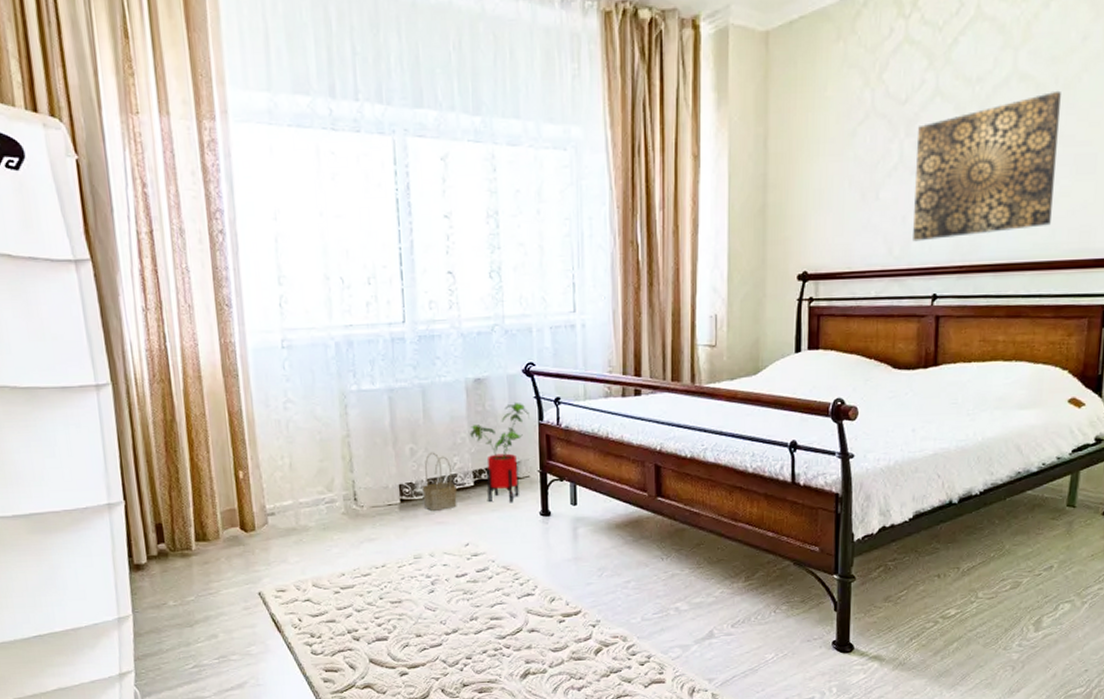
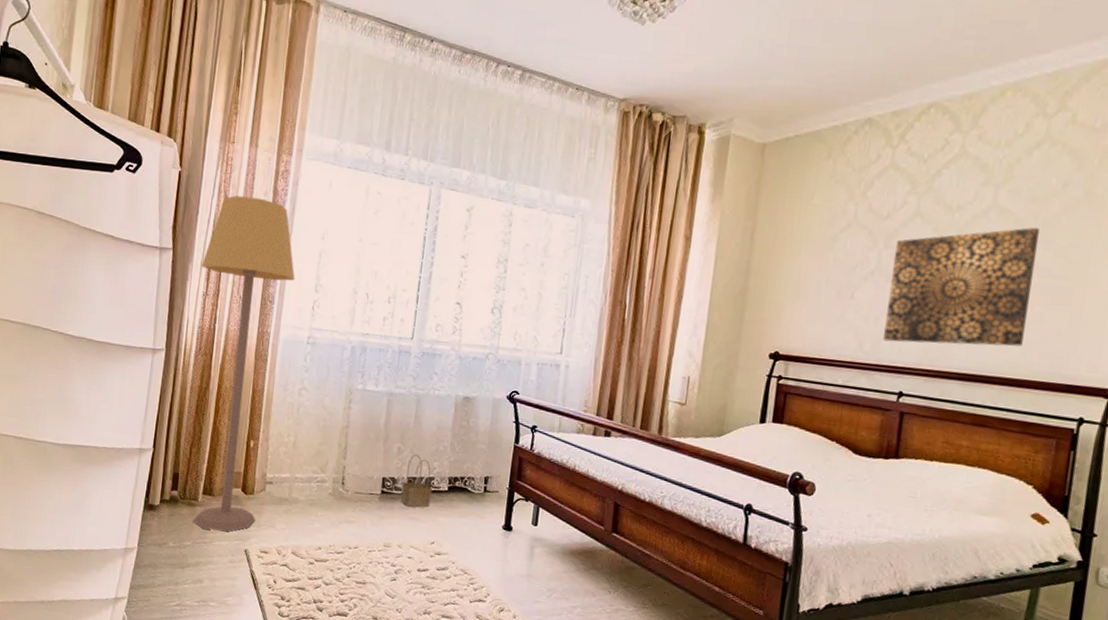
lamp: none [132,179,264,579] -> present [193,195,295,532]
house plant: present [469,402,529,503] -> none [451,423,507,513]

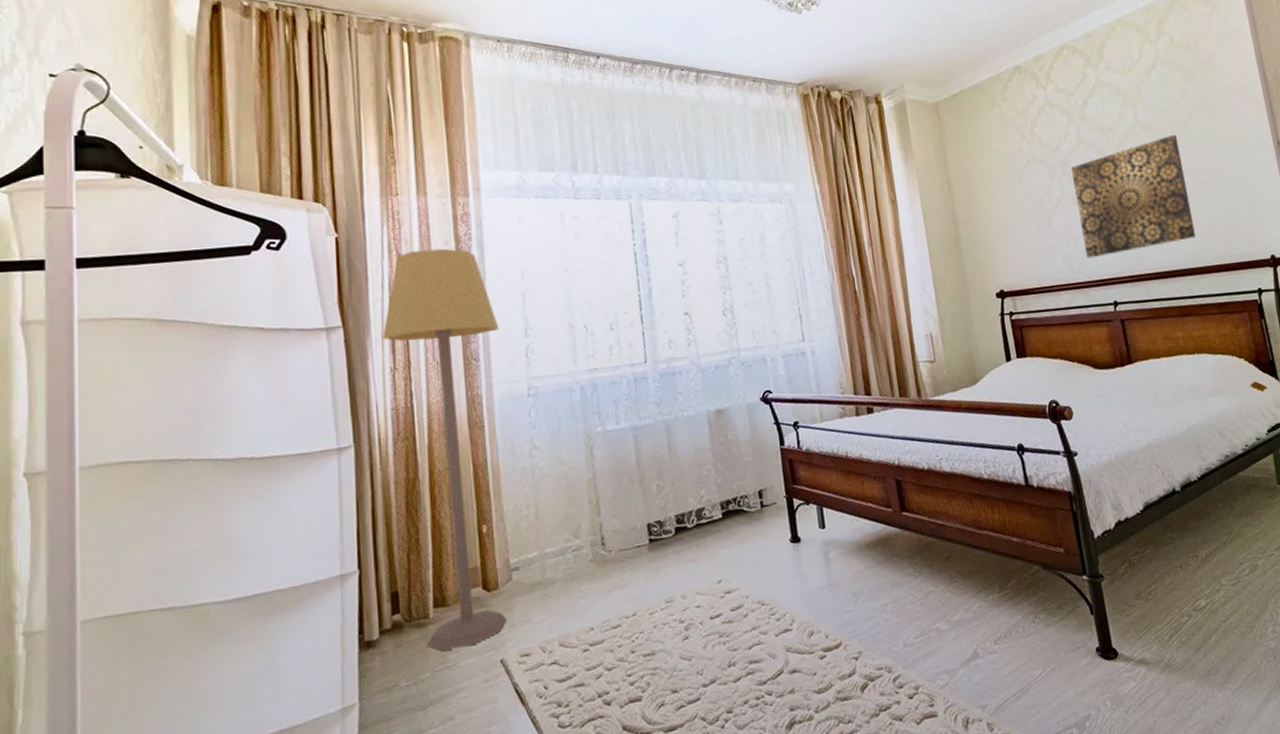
basket: present [401,454,432,508] -> none [670,487,707,550]

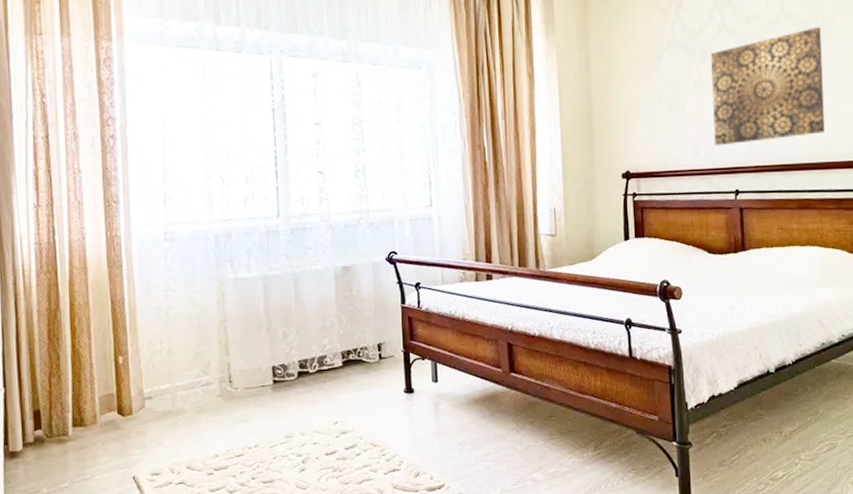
lamp: present [382,248,507,651] -> none [26,91,140,465]

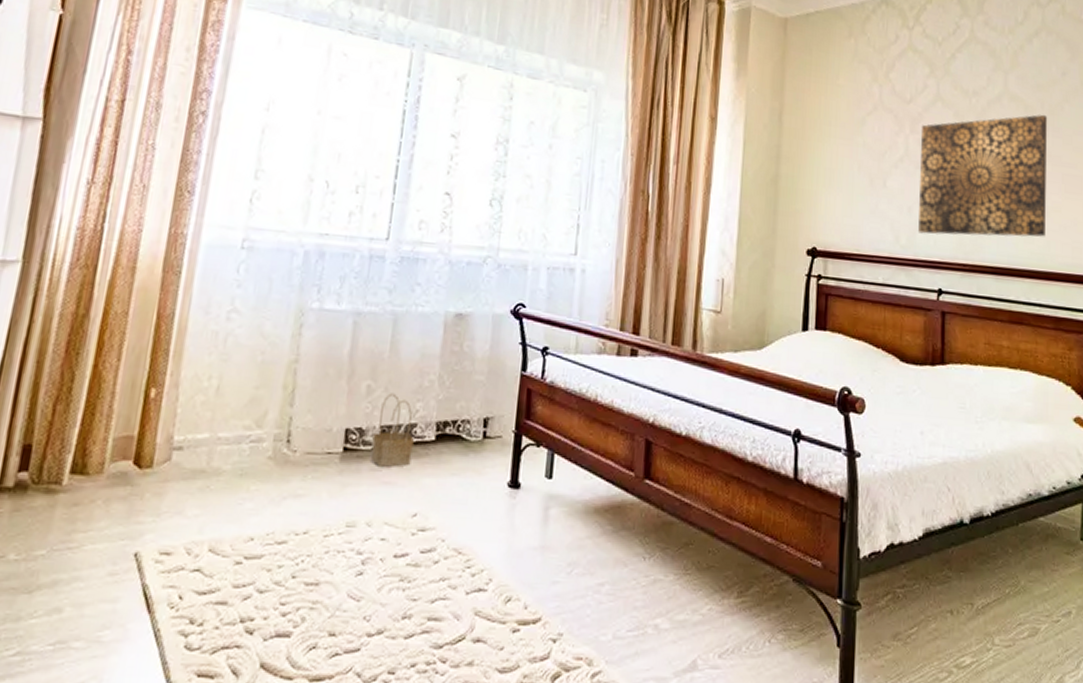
basket: none [294,335,327,392] -> present [371,393,414,468]

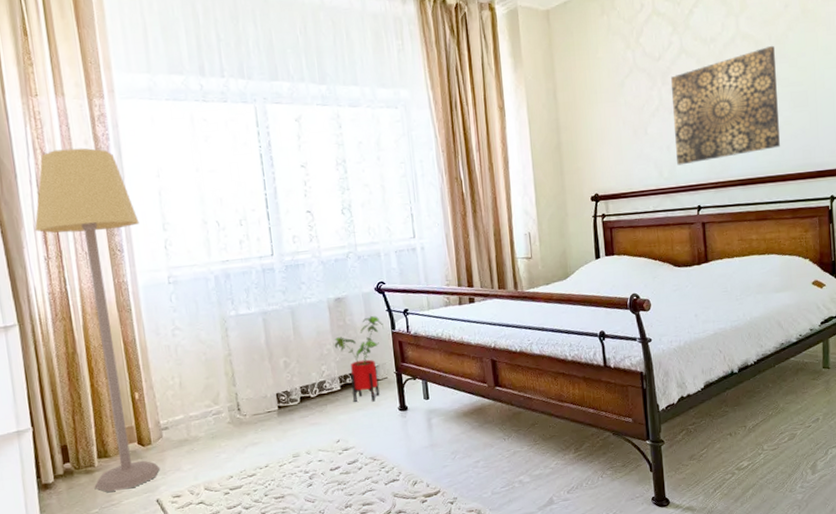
lamp: none [51,50,227,528] -> present [34,148,160,492]
basket: present [371,393,414,468] -> none [296,363,327,415]
house plant: none [440,345,512,468] -> present [334,315,384,402]

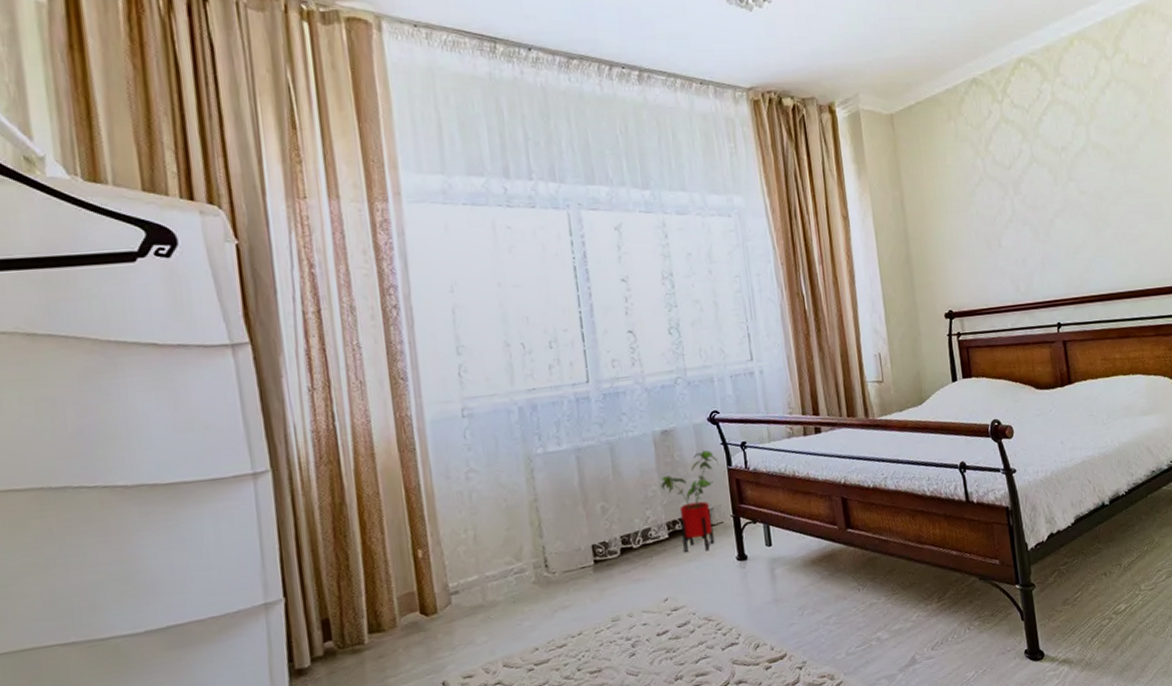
lamp: present [34,148,160,492] -> none [297,258,448,676]
wall art: present [670,45,780,166] -> none [1022,155,1138,280]

